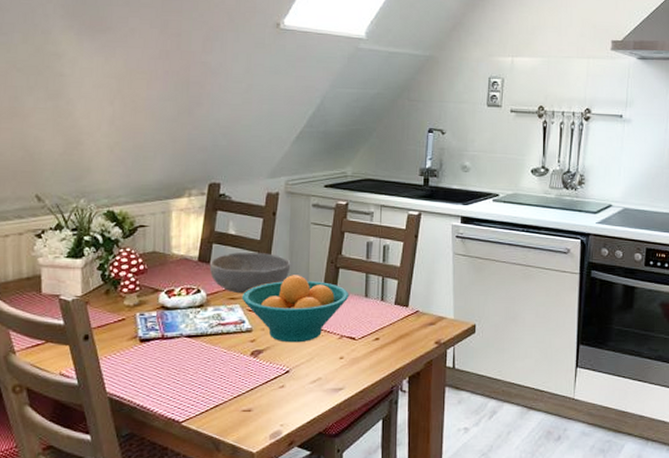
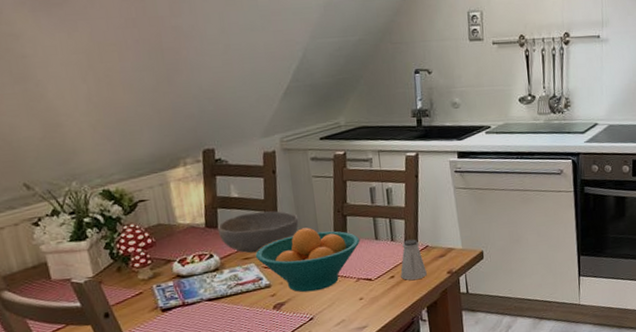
saltshaker: none [386,301,413,346] -> present [400,239,427,281]

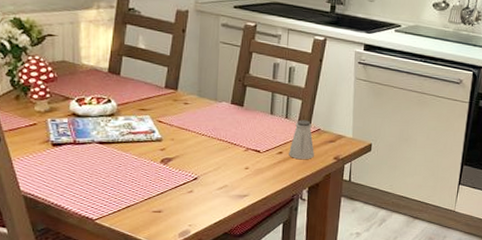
bowl: present [217,211,299,254] -> none [119,66,200,106]
fruit bowl: present [255,227,360,293] -> none [152,90,256,153]

